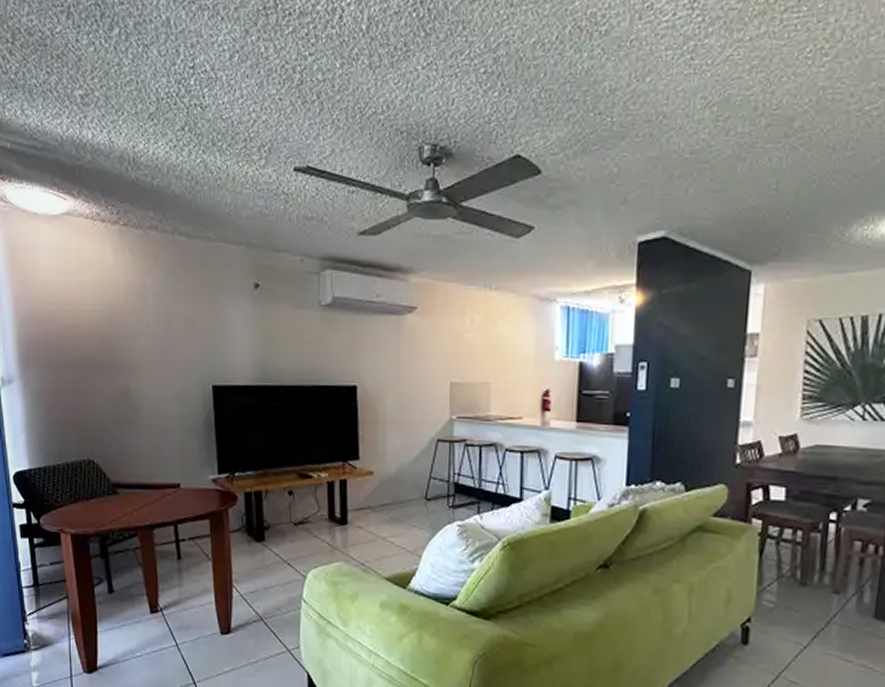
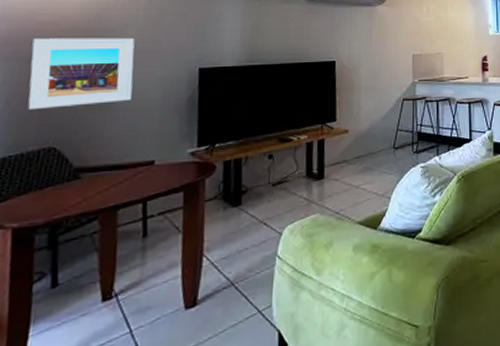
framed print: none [59,343,152,420] -> present [28,37,135,111]

